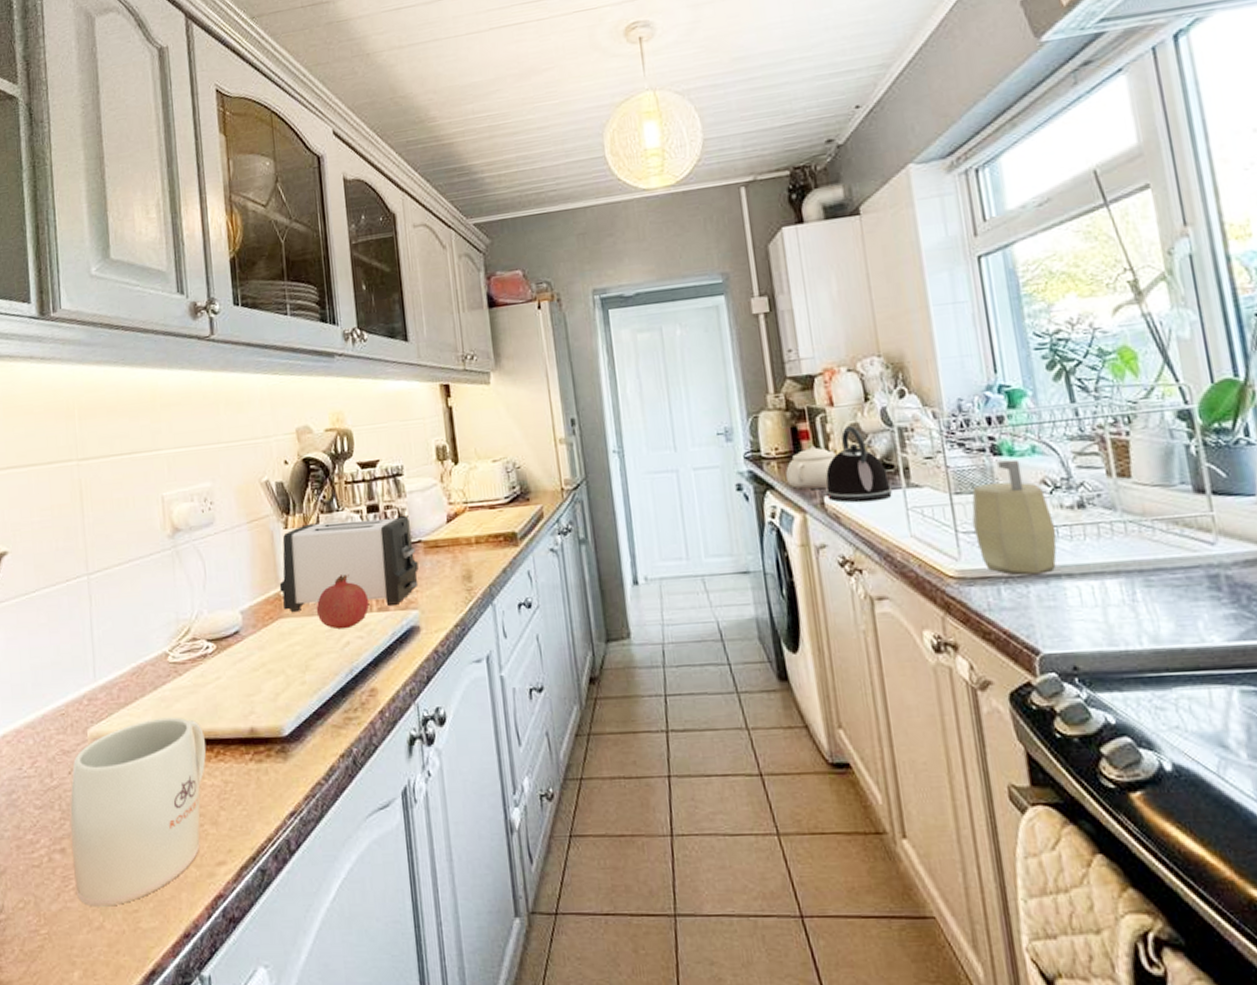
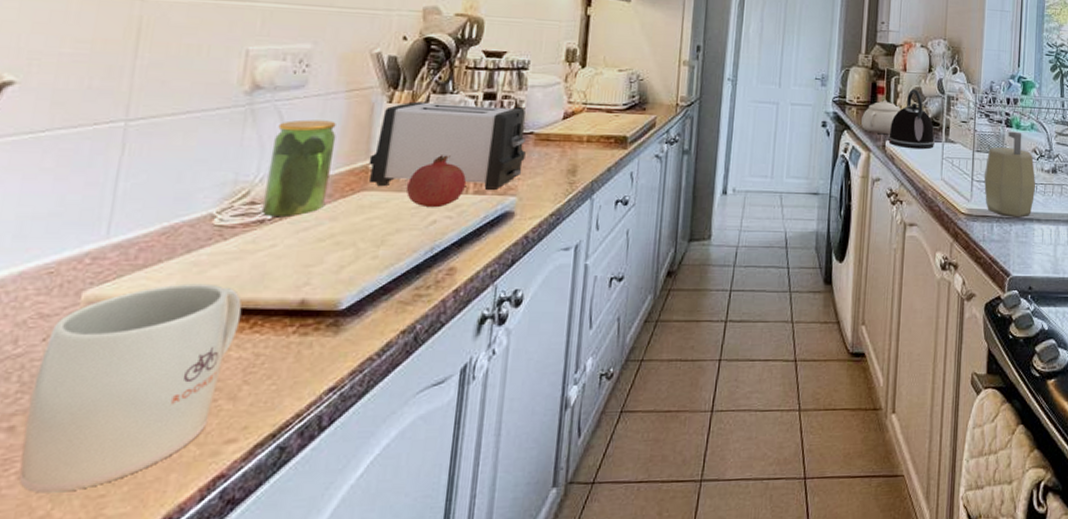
jar: none [199,553,252,650] -> present [261,119,336,216]

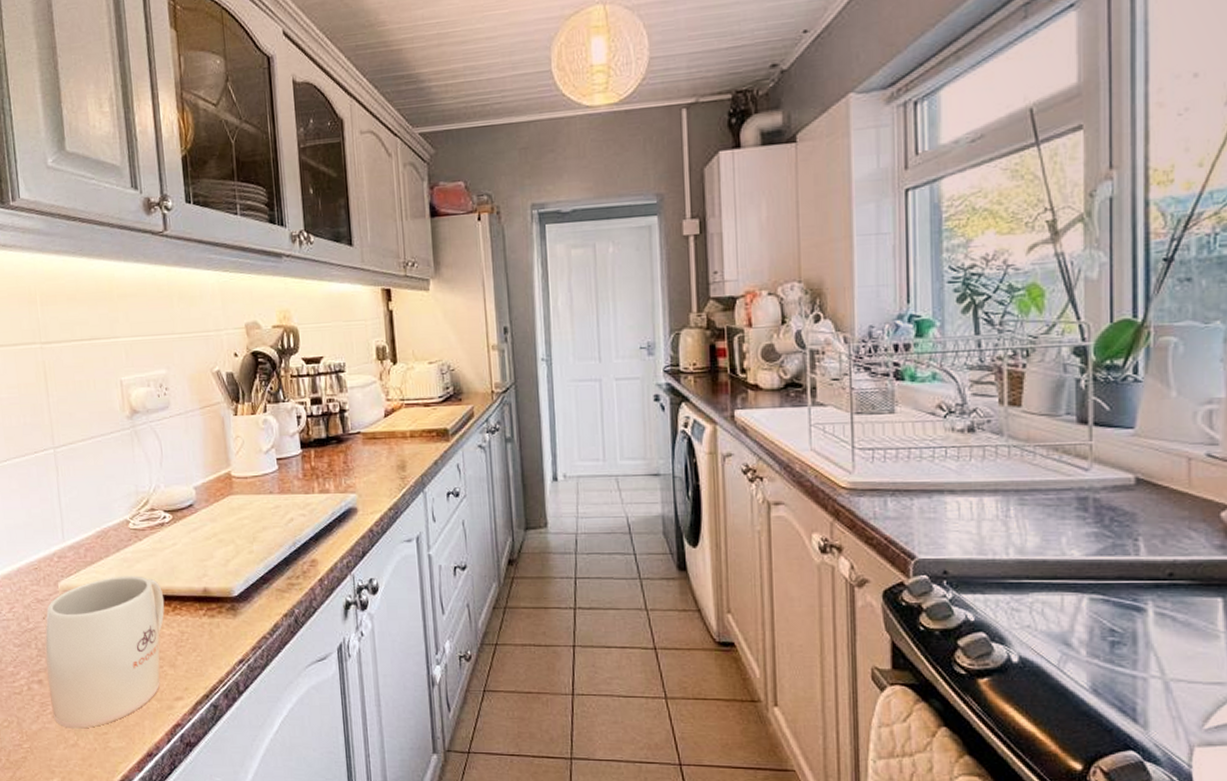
jar: present [261,119,336,216] -> none [156,435,205,520]
toaster: present [369,101,526,191] -> none [229,409,357,491]
fruit: present [406,155,466,208] -> none [263,459,311,507]
teapot: present [860,99,901,135] -> none [700,362,749,404]
kettle: present [888,89,936,150] -> none [737,346,799,418]
soap dispenser: present [983,131,1036,219] -> none [868,385,945,491]

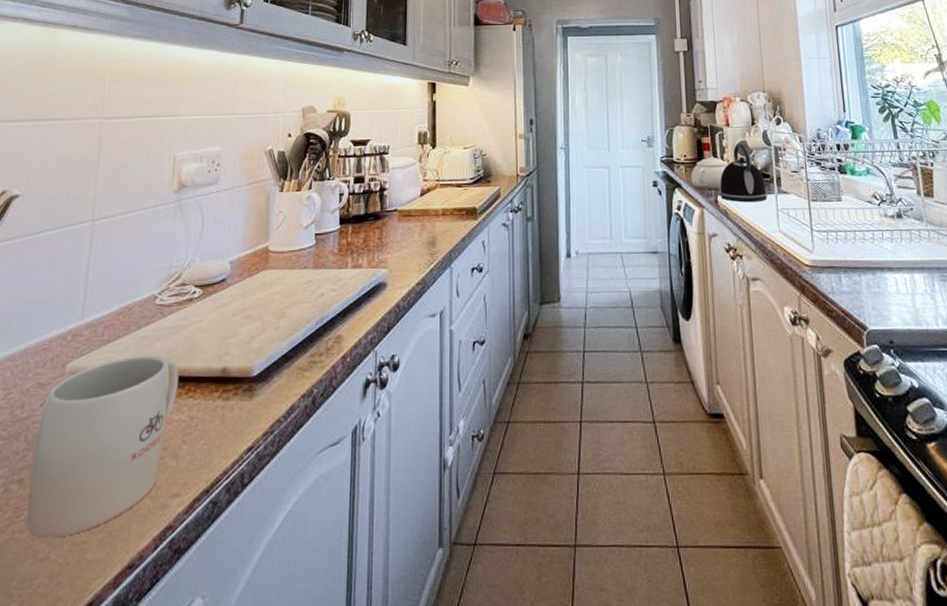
teapot: none [700,362,749,404] -> present [690,155,728,190]
kettle: none [737,346,799,418] -> present [720,143,768,203]

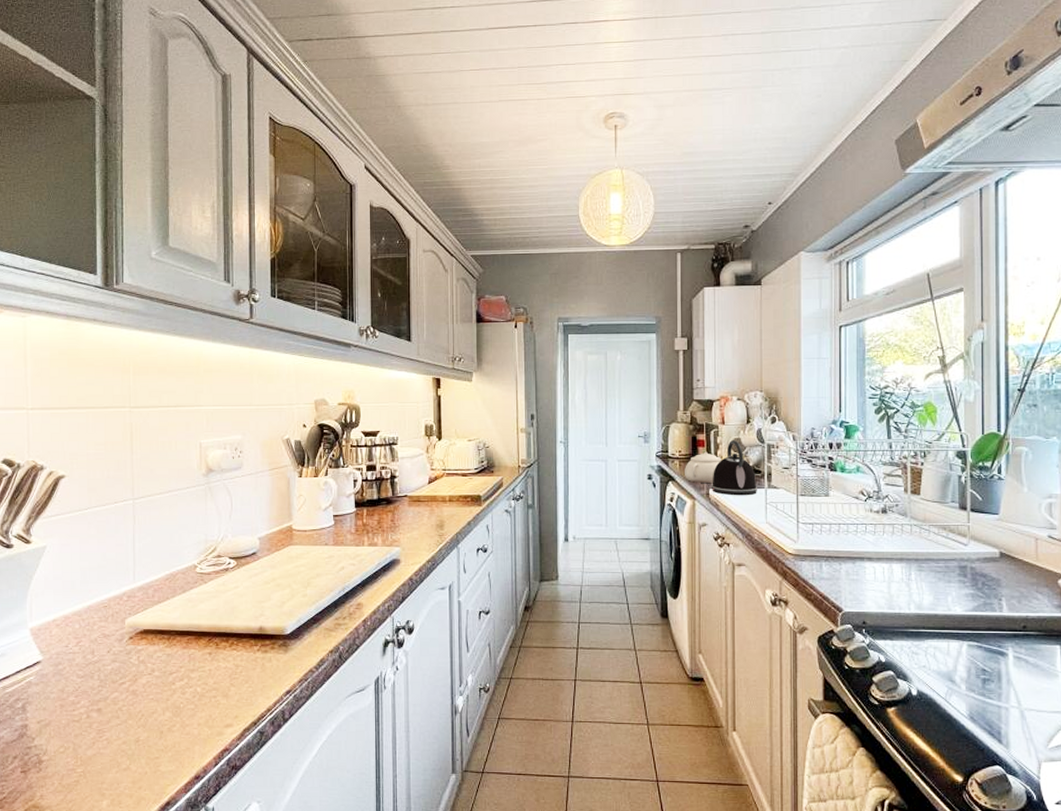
mug: present [26,355,179,538] -> none [106,614,223,754]

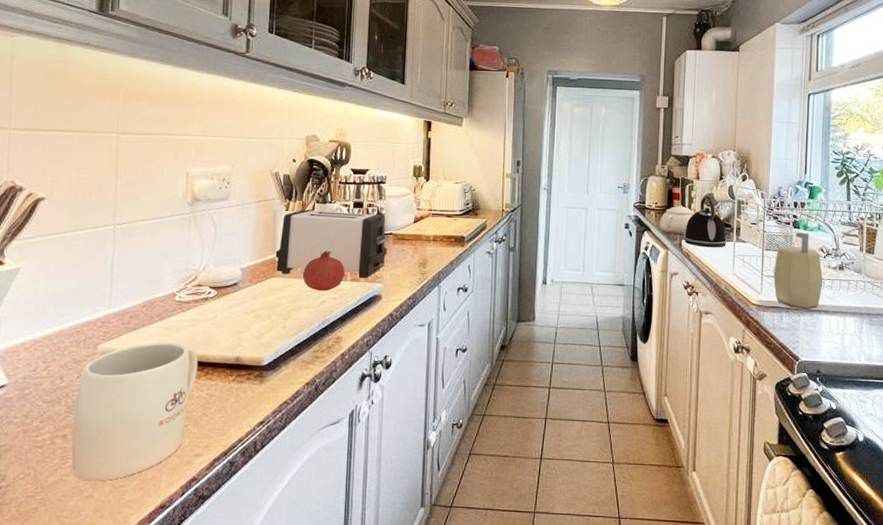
mug: none [106,614,223,754] -> present [71,342,198,482]
toaster: none [291,475,403,543] -> present [275,209,387,279]
fruit: none [319,516,361,557] -> present [302,251,345,291]
soap dispenser: none [809,475,865,558] -> present [773,232,824,310]

